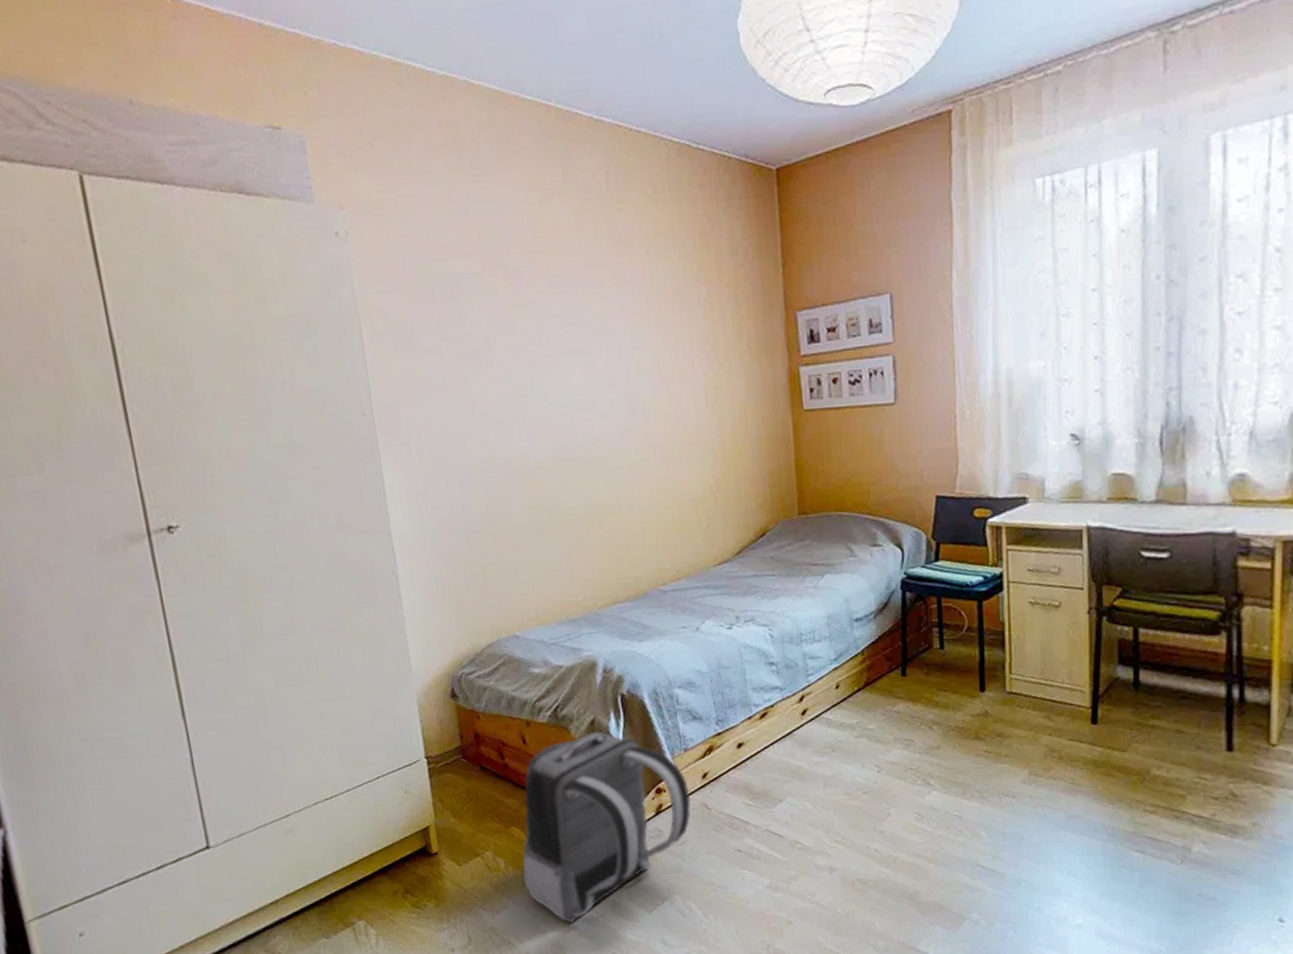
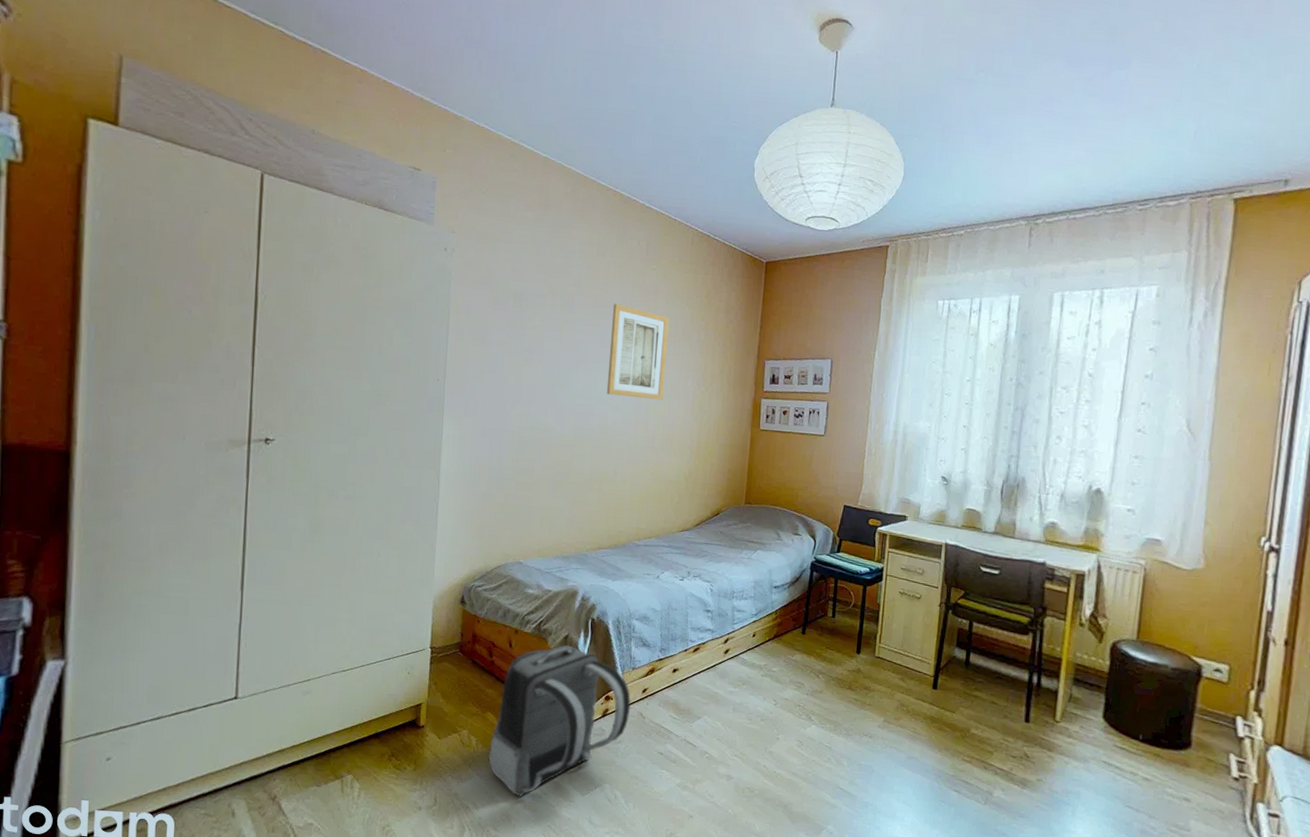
wall art: none [575,267,665,396] -> present [606,303,670,400]

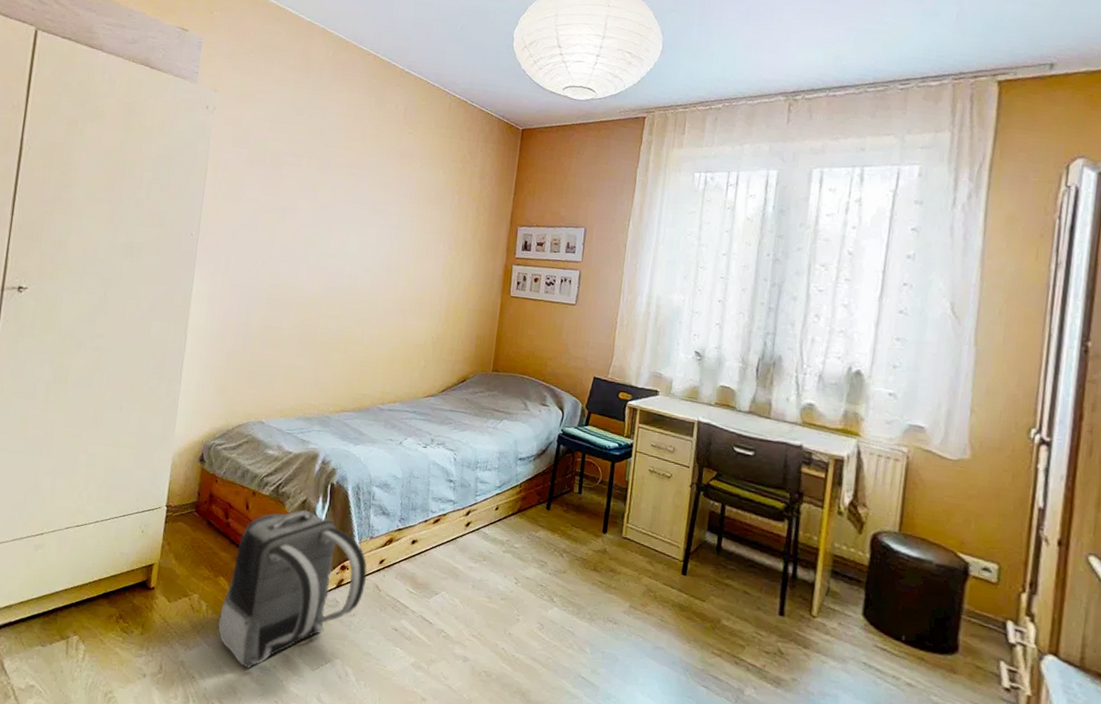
wall art: present [606,303,670,400] -> none [357,165,424,263]

